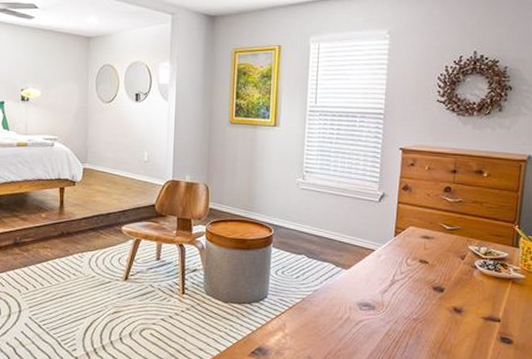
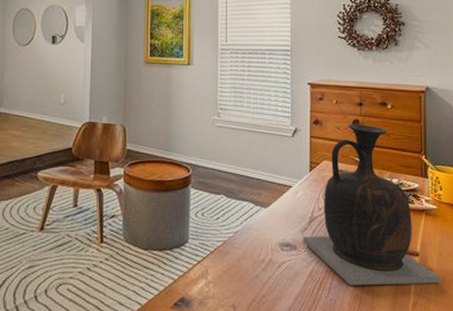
vase: none [383,191,520,349] -> present [303,124,440,285]

